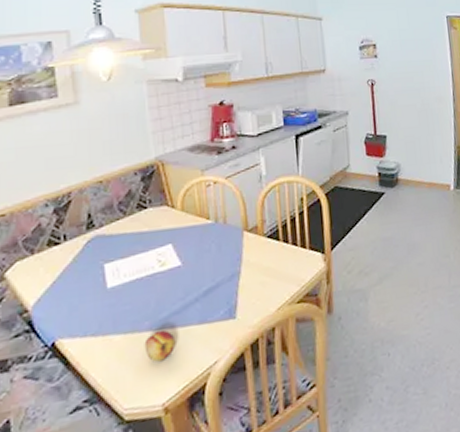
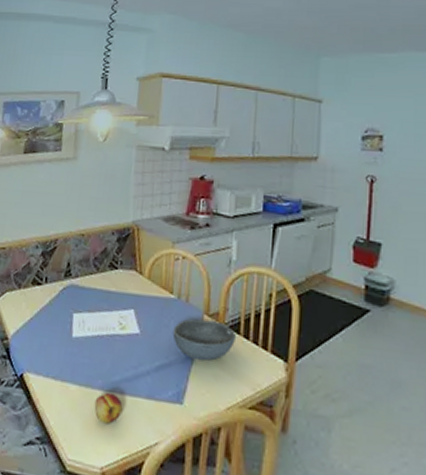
bowl: none [215,234,276,275] -> present [172,318,236,362]

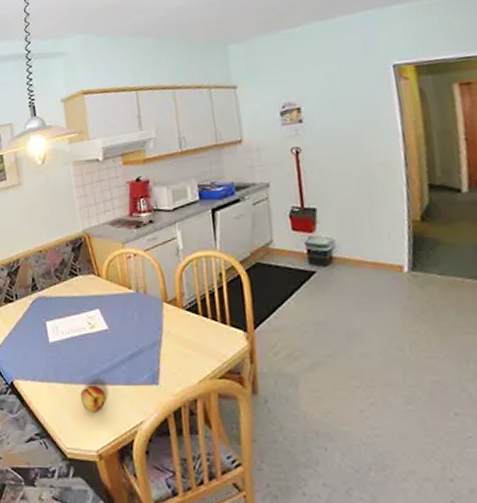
bowl: present [172,318,236,362] -> none [137,306,196,344]

